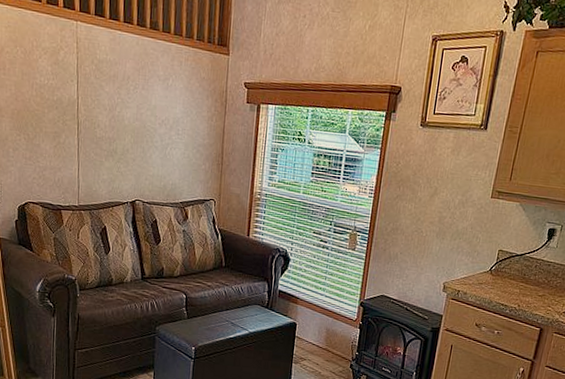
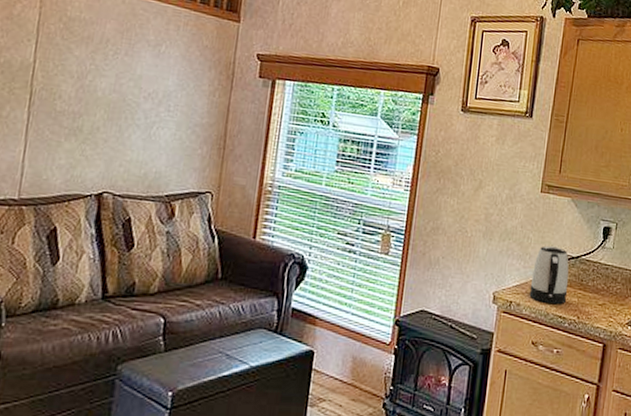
kettle: none [475,244,514,295] -> present [529,245,569,305]

